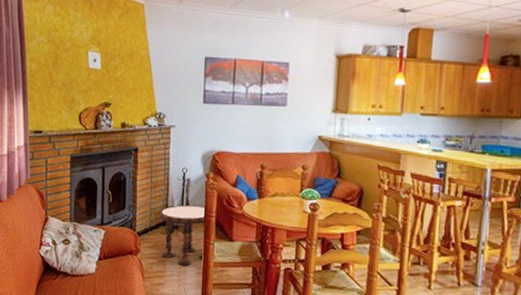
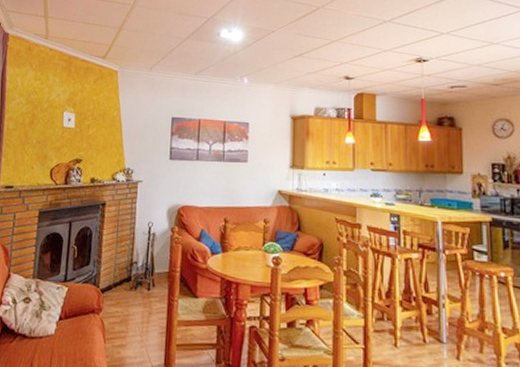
side table: present [159,205,205,265] -> none [124,259,169,325]

